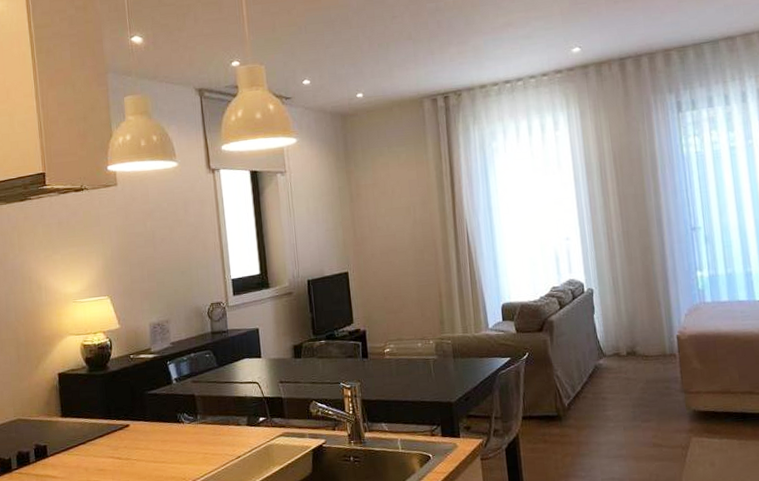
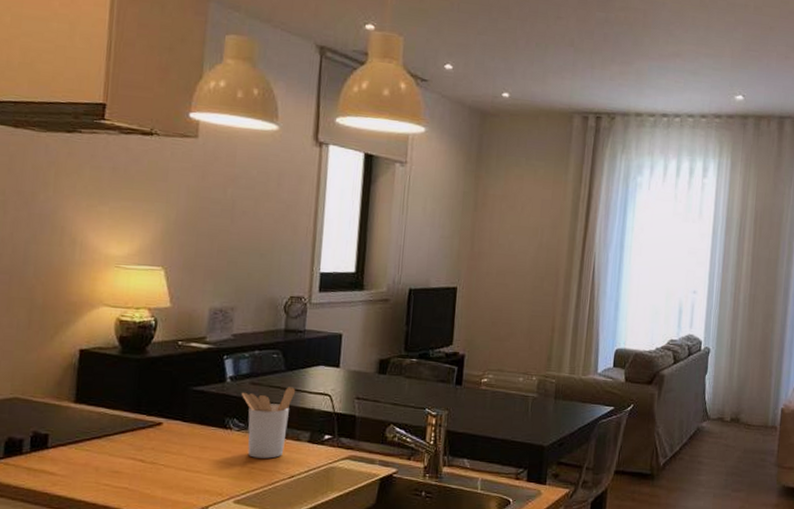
utensil holder: none [186,380,229,445] -> present [241,387,296,459]

